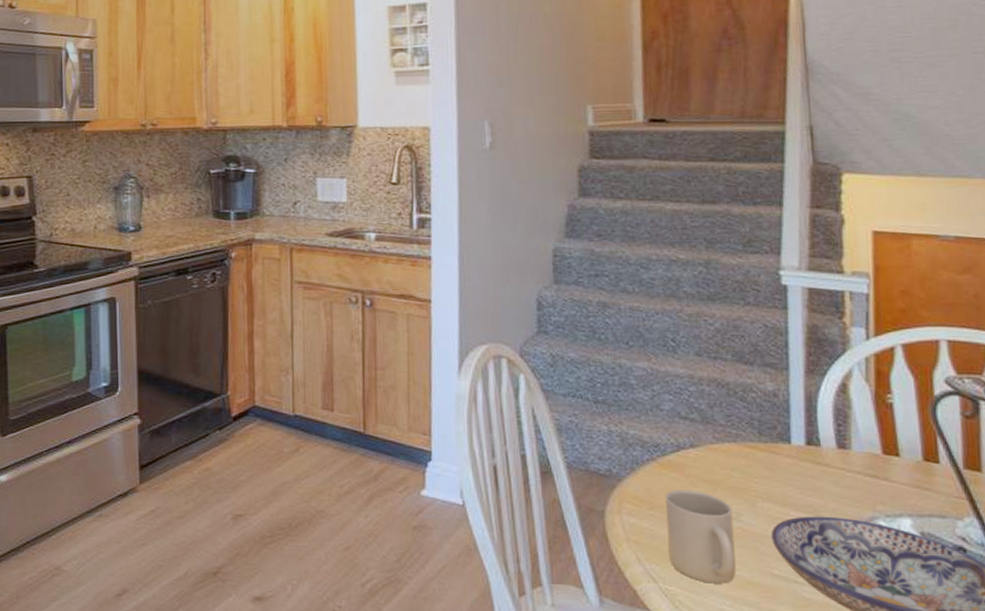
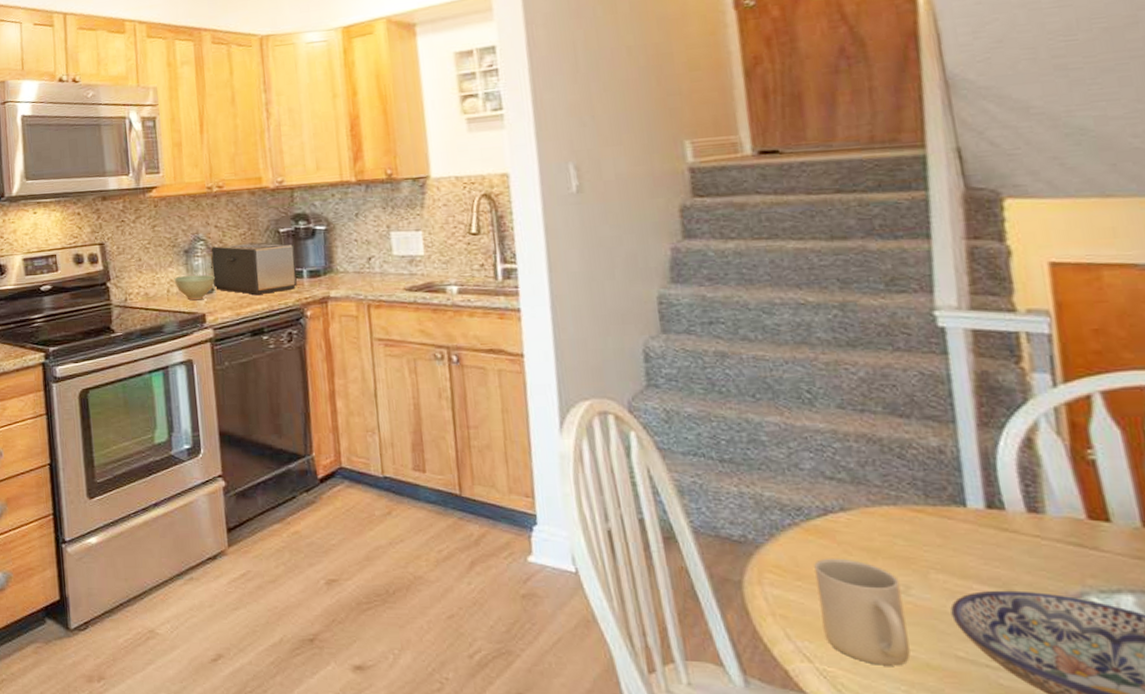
bowl: none [102,213,144,238] -> present [174,275,216,301]
toaster: none [141,182,225,235] -> present [211,242,297,296]

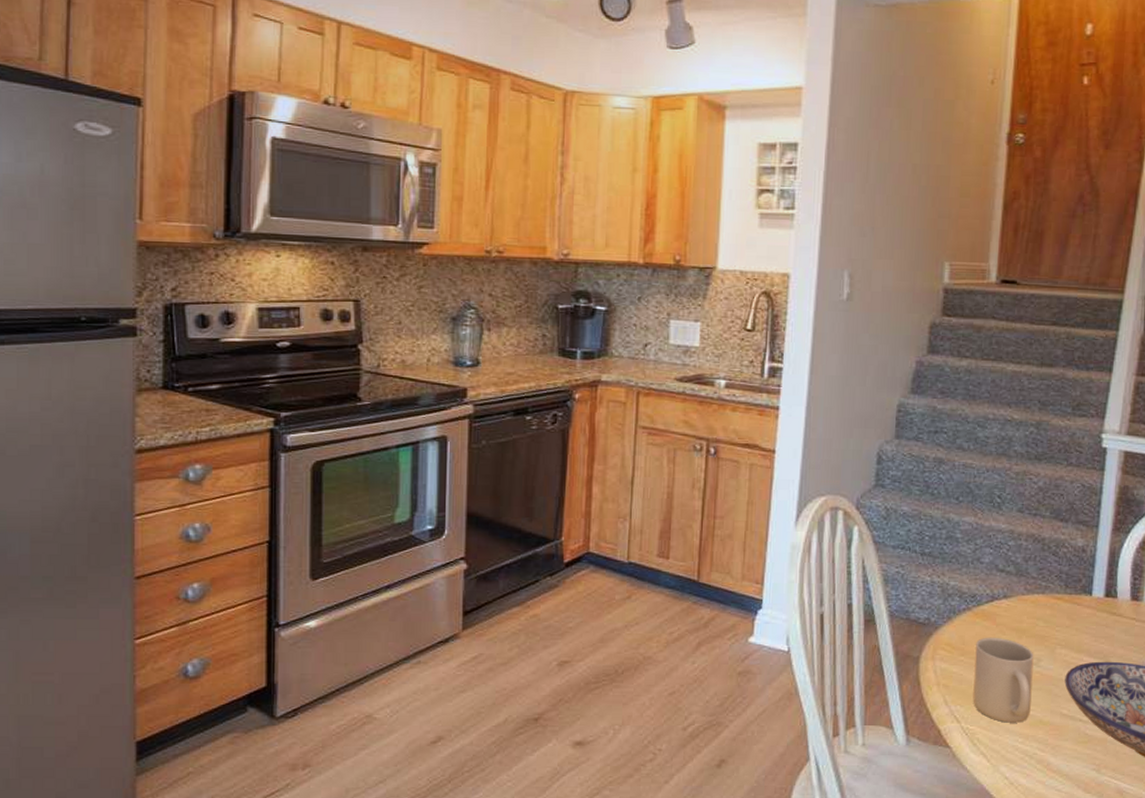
bowl: present [174,275,216,301] -> none [436,345,483,373]
toaster: present [211,242,297,296] -> none [480,316,572,373]

